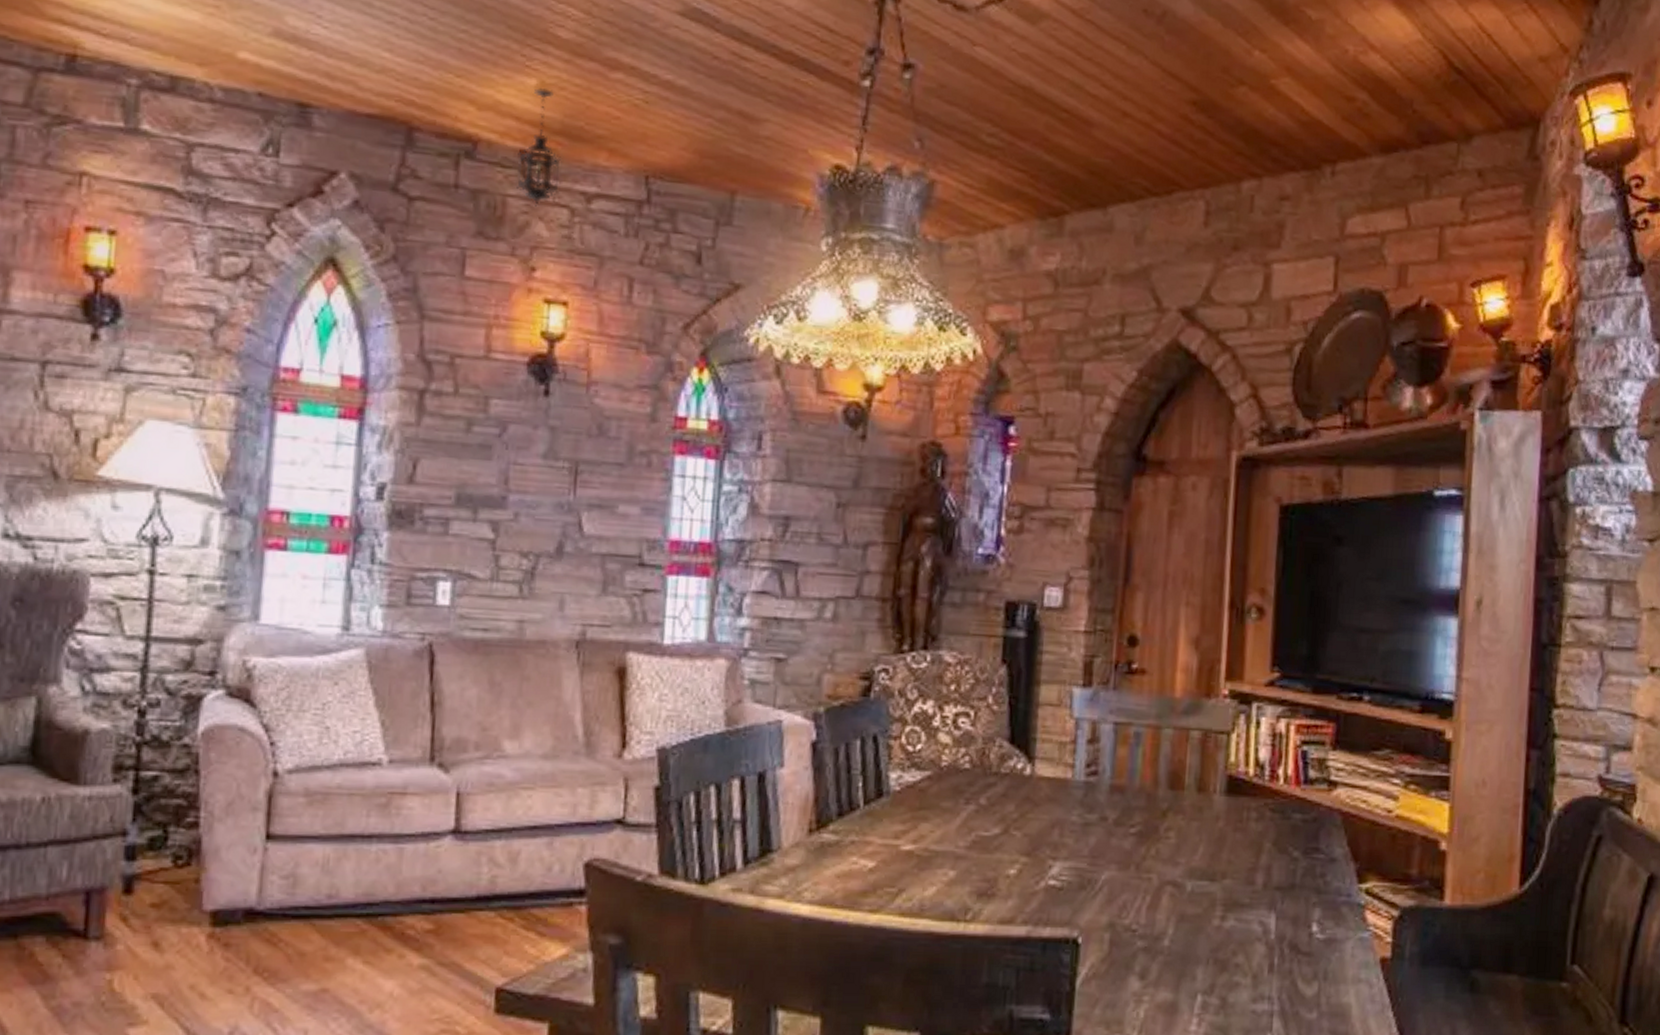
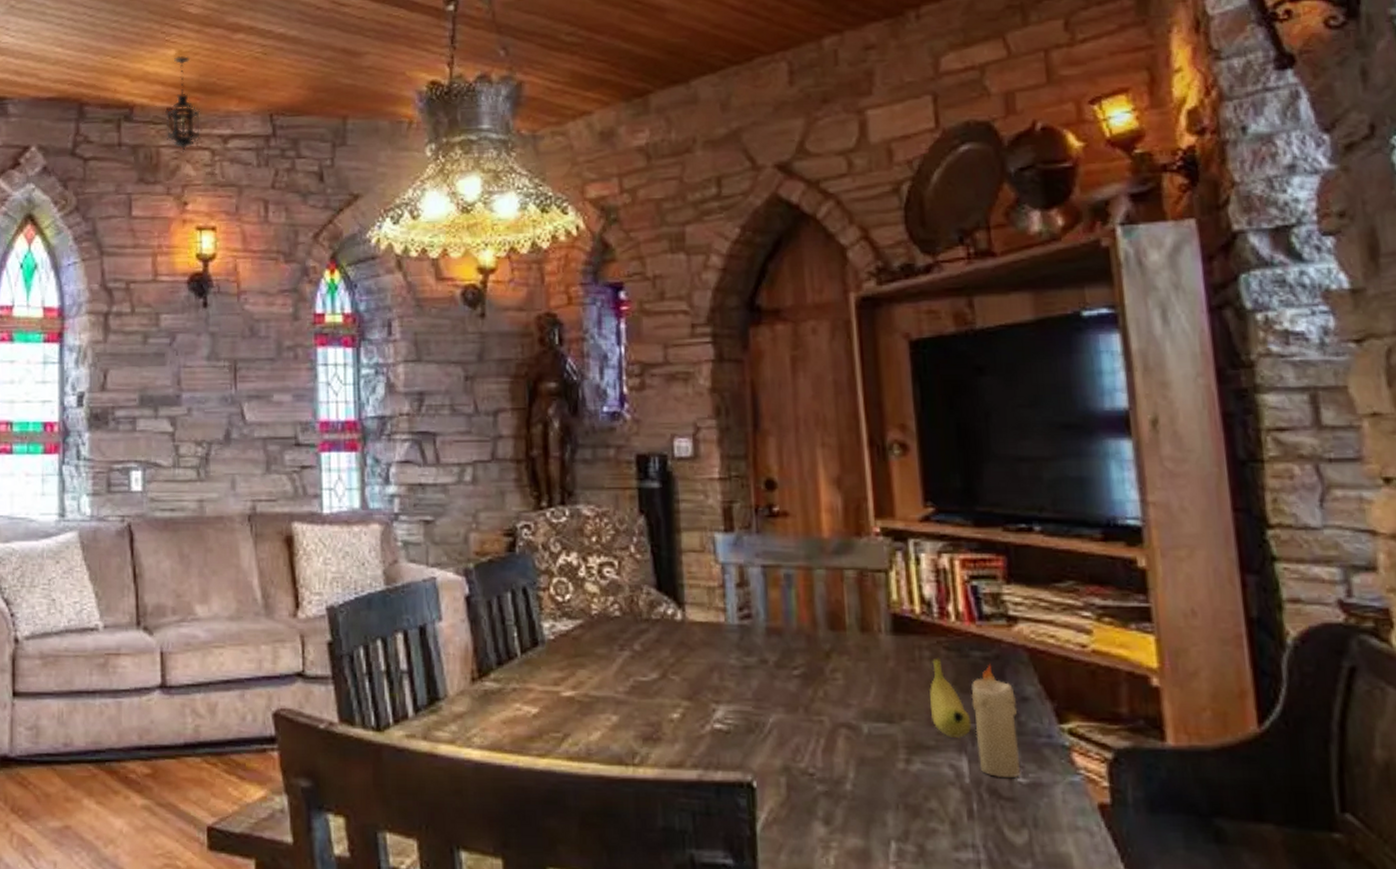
fruit: none [1249,819,1284,897] -> present [929,657,972,739]
candle: none [1285,826,1326,935] -> present [971,664,1020,779]

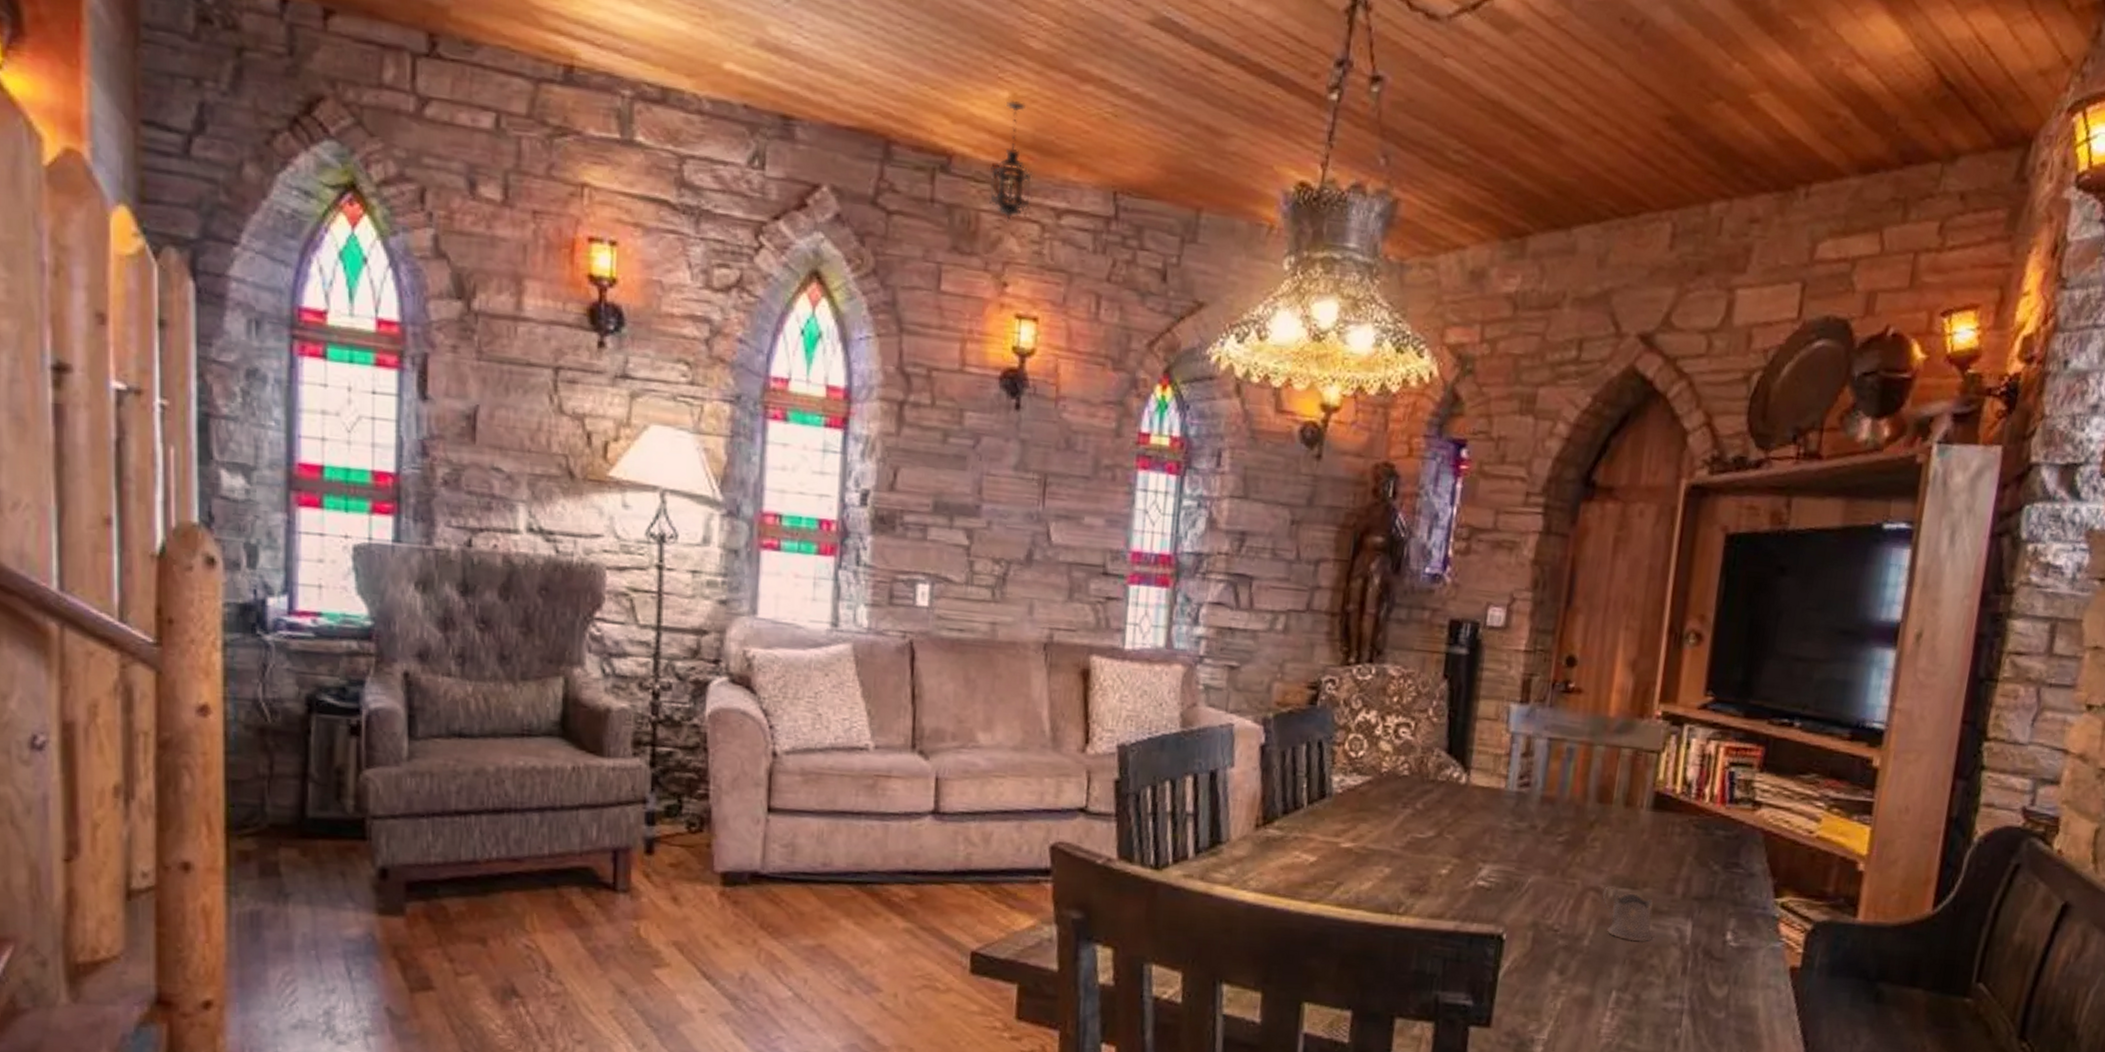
tea glass holder: none [856,721,924,783] -> present [1602,886,1654,942]
fruit: present [929,657,972,739] -> none [1669,833,1703,906]
candle: present [971,664,1020,779] -> none [1700,842,1745,942]

